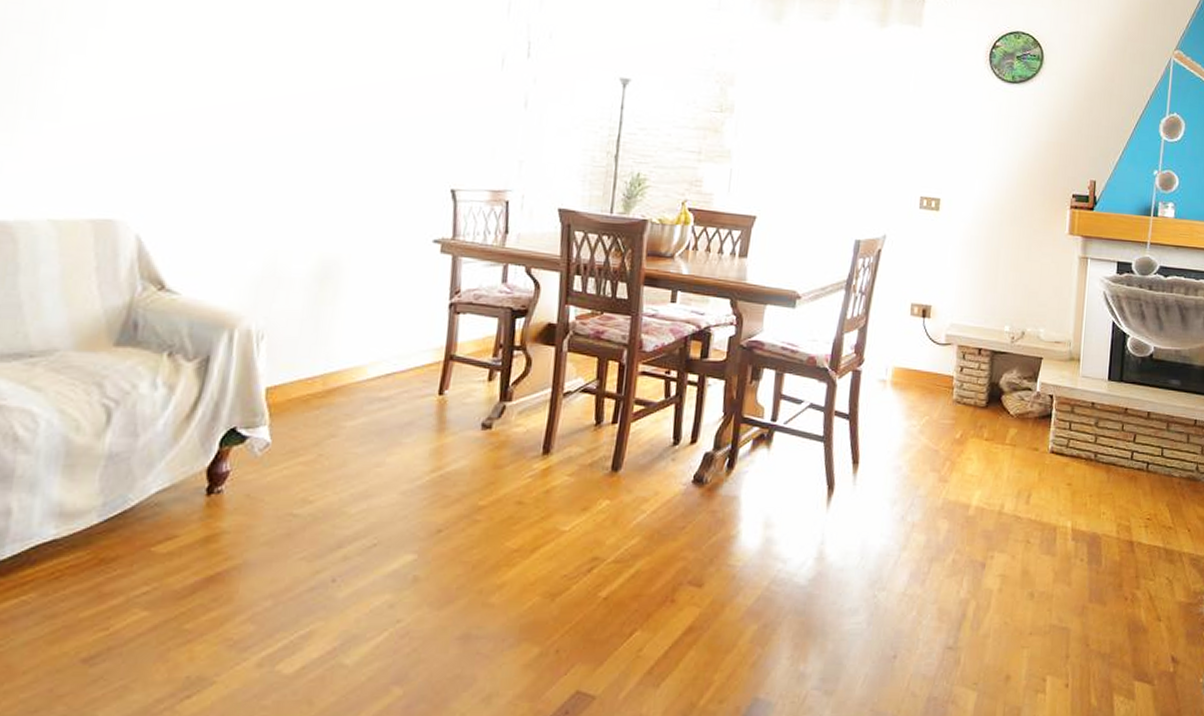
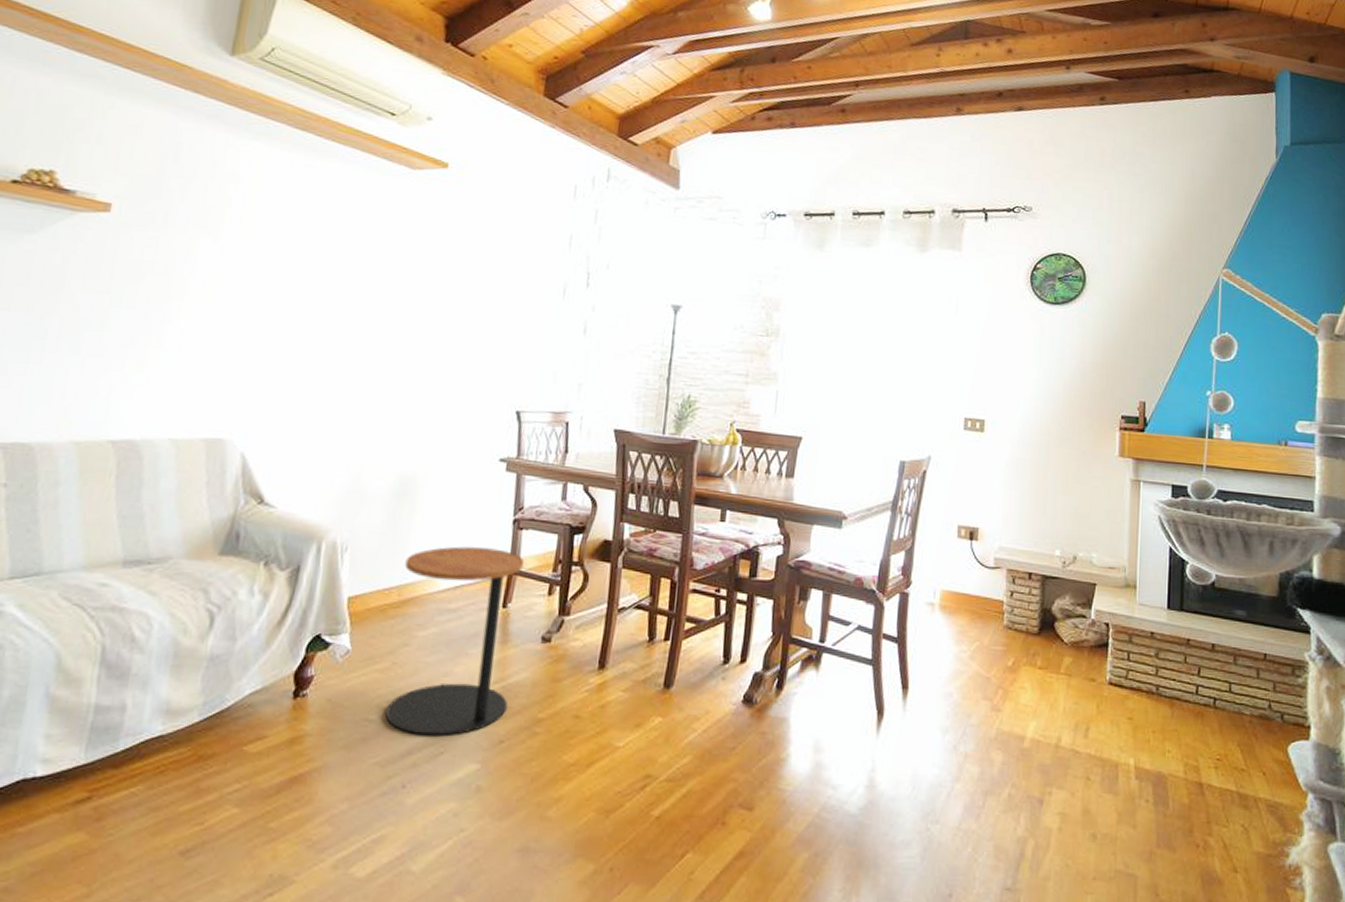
side table: none [312,332,461,528] -> present [385,546,524,737]

